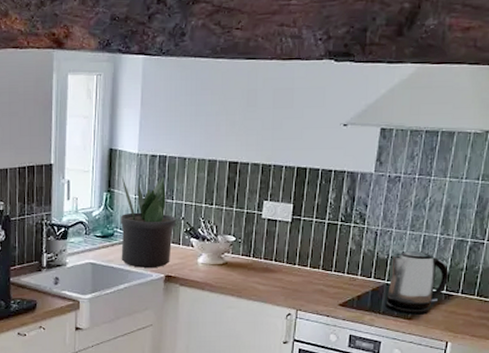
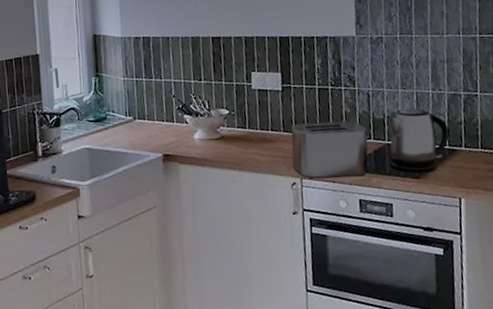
planter: present [120,176,176,268] -> none [107,57,167,149]
toaster: none [289,256,370,314] -> present [291,121,371,180]

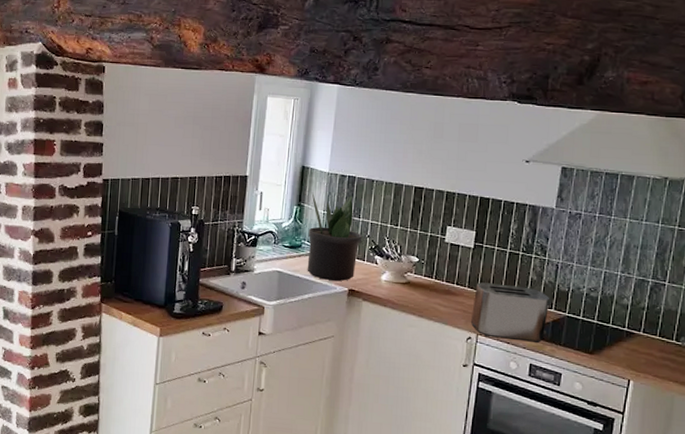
planter: none [107,57,167,149] -> present [307,192,362,281]
kettle: present [388,108,450,173] -> none [566,285,631,350]

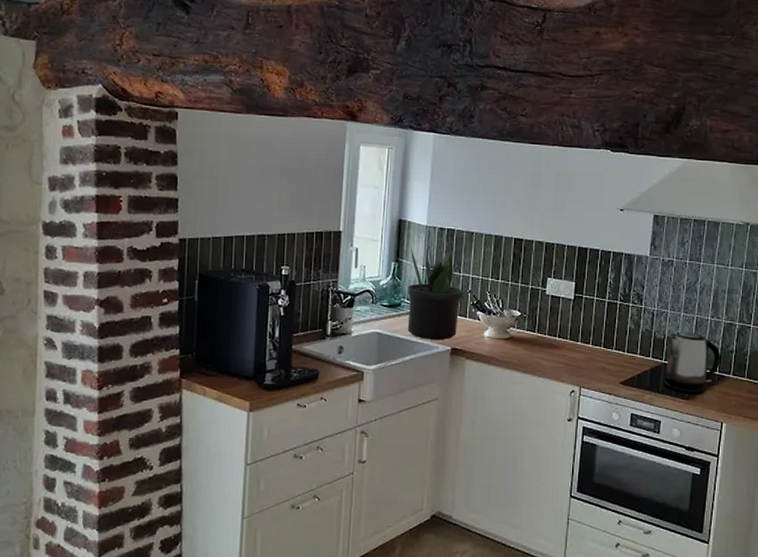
toaster: present [470,282,550,344] -> none [573,334,648,393]
kettle: none [566,285,631,350] -> present [664,331,721,395]

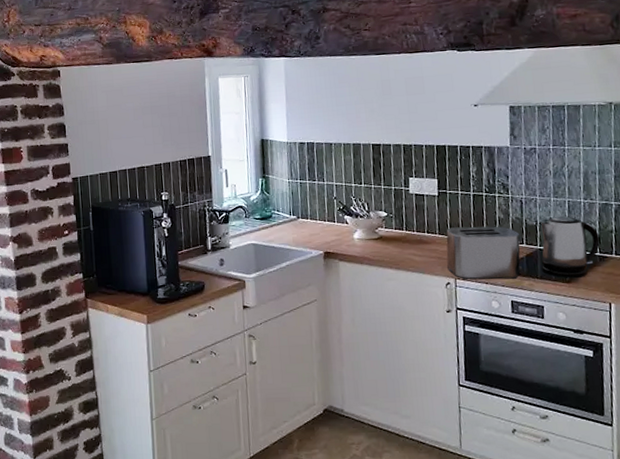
planter: present [407,247,463,340] -> none [274,161,329,246]
toaster: none [573,334,648,393] -> present [446,226,523,280]

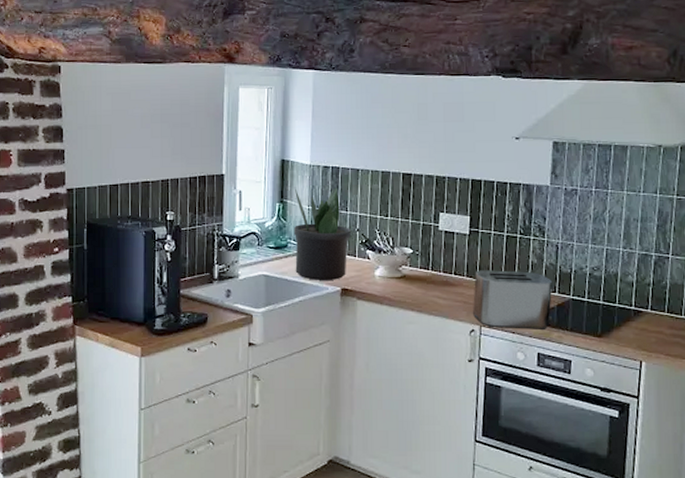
planter: none [274,161,329,246] -> present [293,187,351,280]
kettle: present [540,215,601,278] -> none [573,264,637,332]

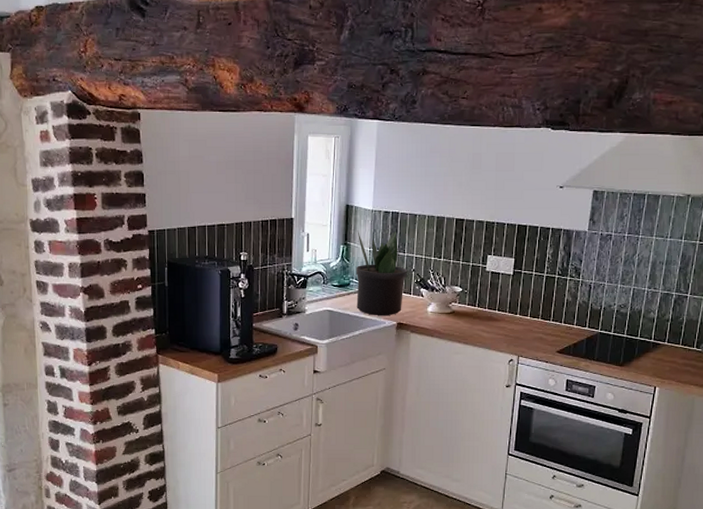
toaster: present [472,270,553,331] -> none [511,307,584,360]

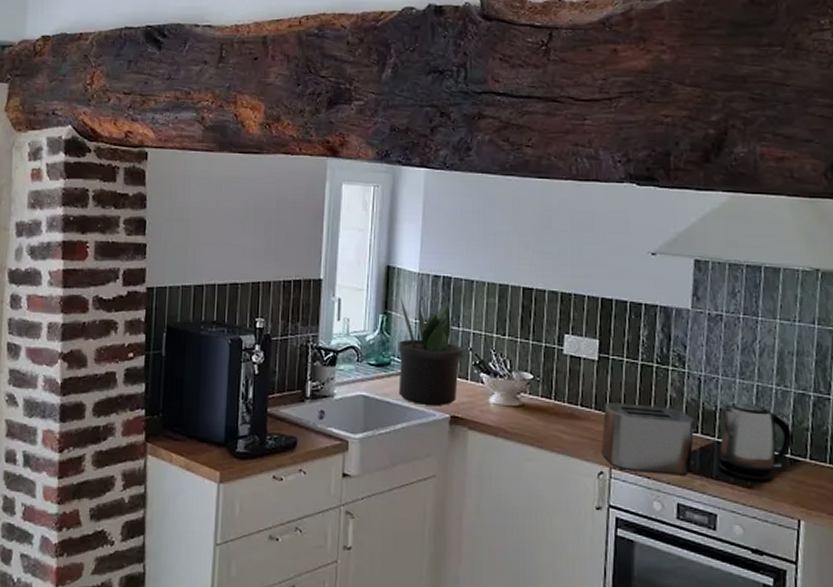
toaster: none [511,307,584,360] -> present [600,402,695,478]
kettle: none [599,302,657,362] -> present [718,402,793,483]

